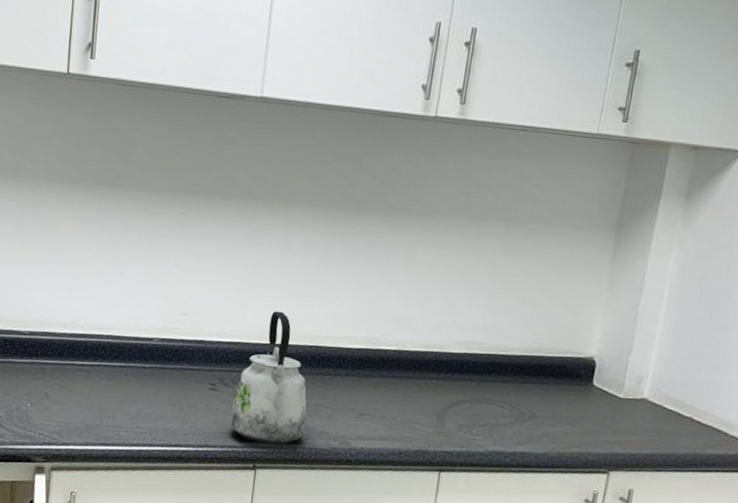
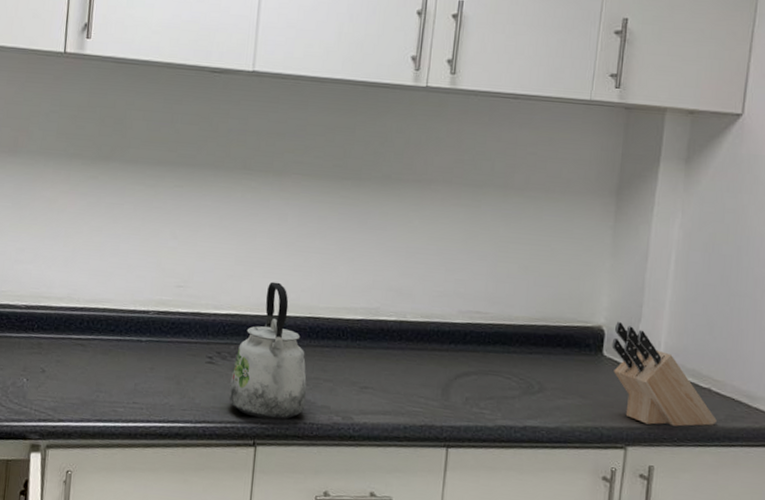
knife block: none [601,353,696,453] -> present [611,322,717,427]

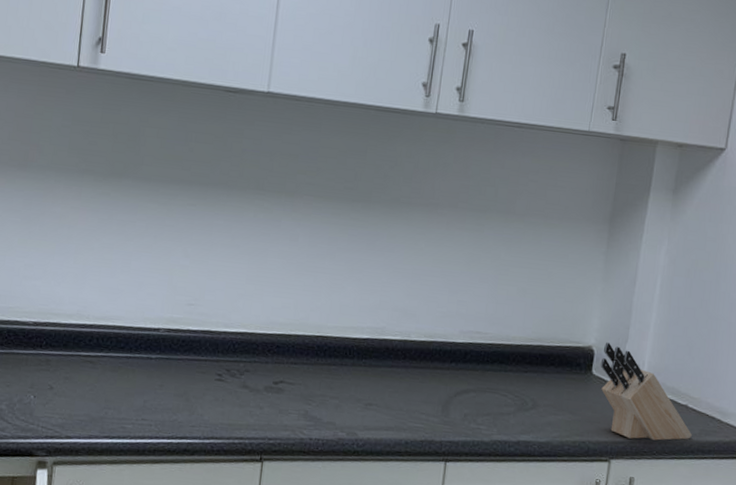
kettle: present [228,282,307,420] -> none [236,301,314,436]

